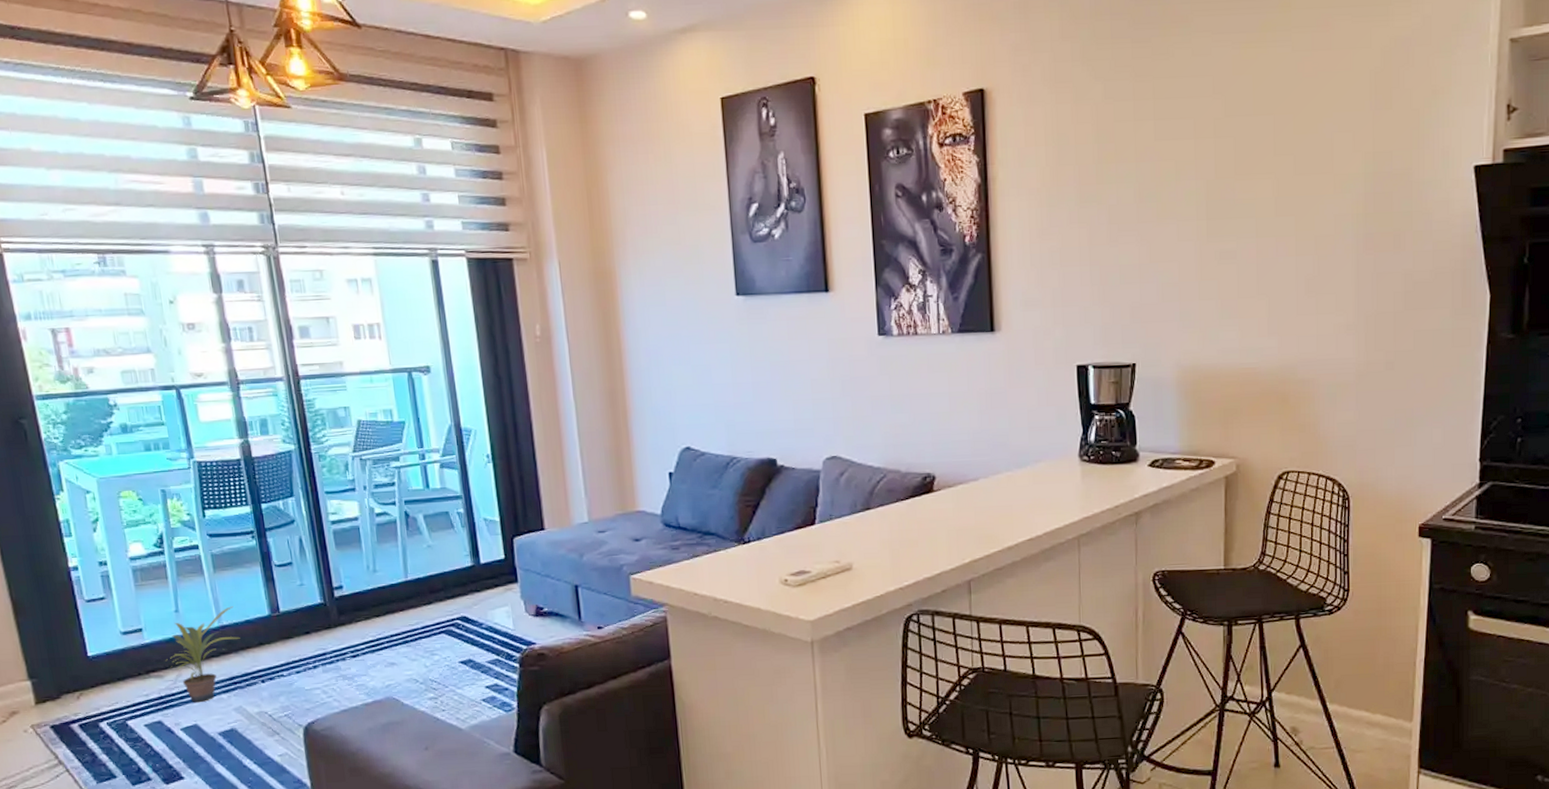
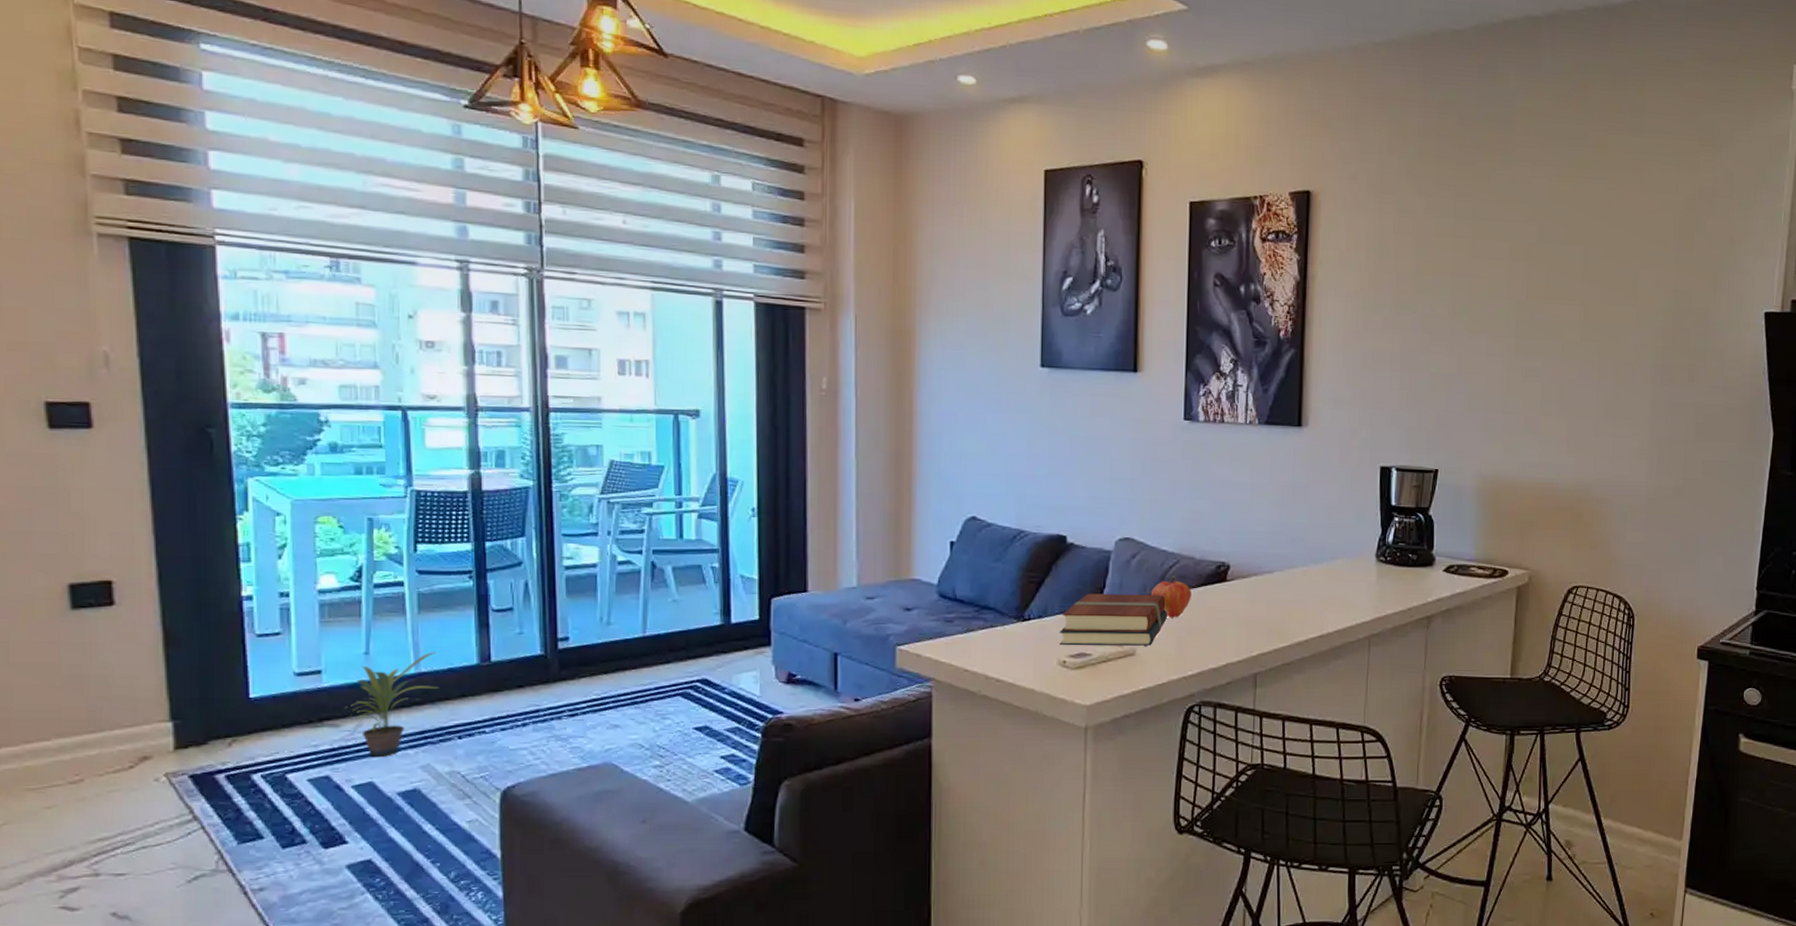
books: none [778,509,880,565] -> present [1058,593,1168,646]
fruit: none [862,490,901,532] -> present [1151,575,1191,618]

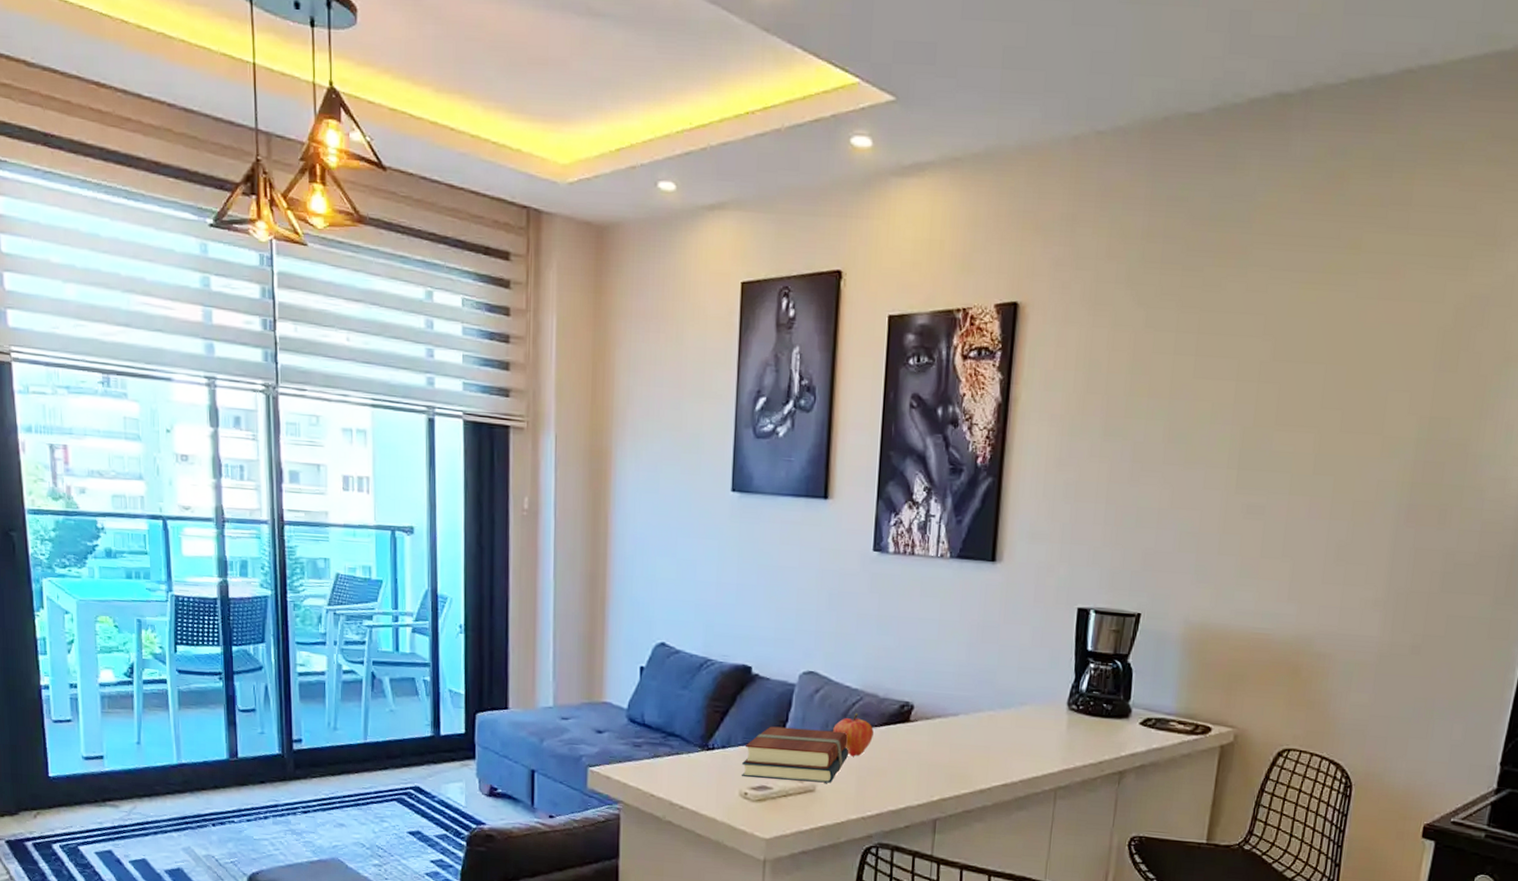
potted plant: present [345,652,439,757] -> none [122,745,197,837]

